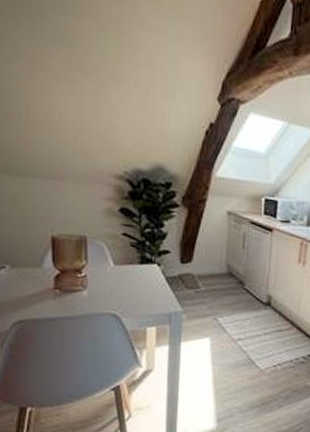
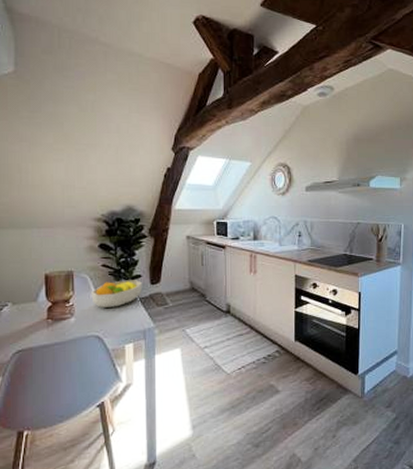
fruit bowl: none [108,254,172,285] -> present [91,280,143,308]

